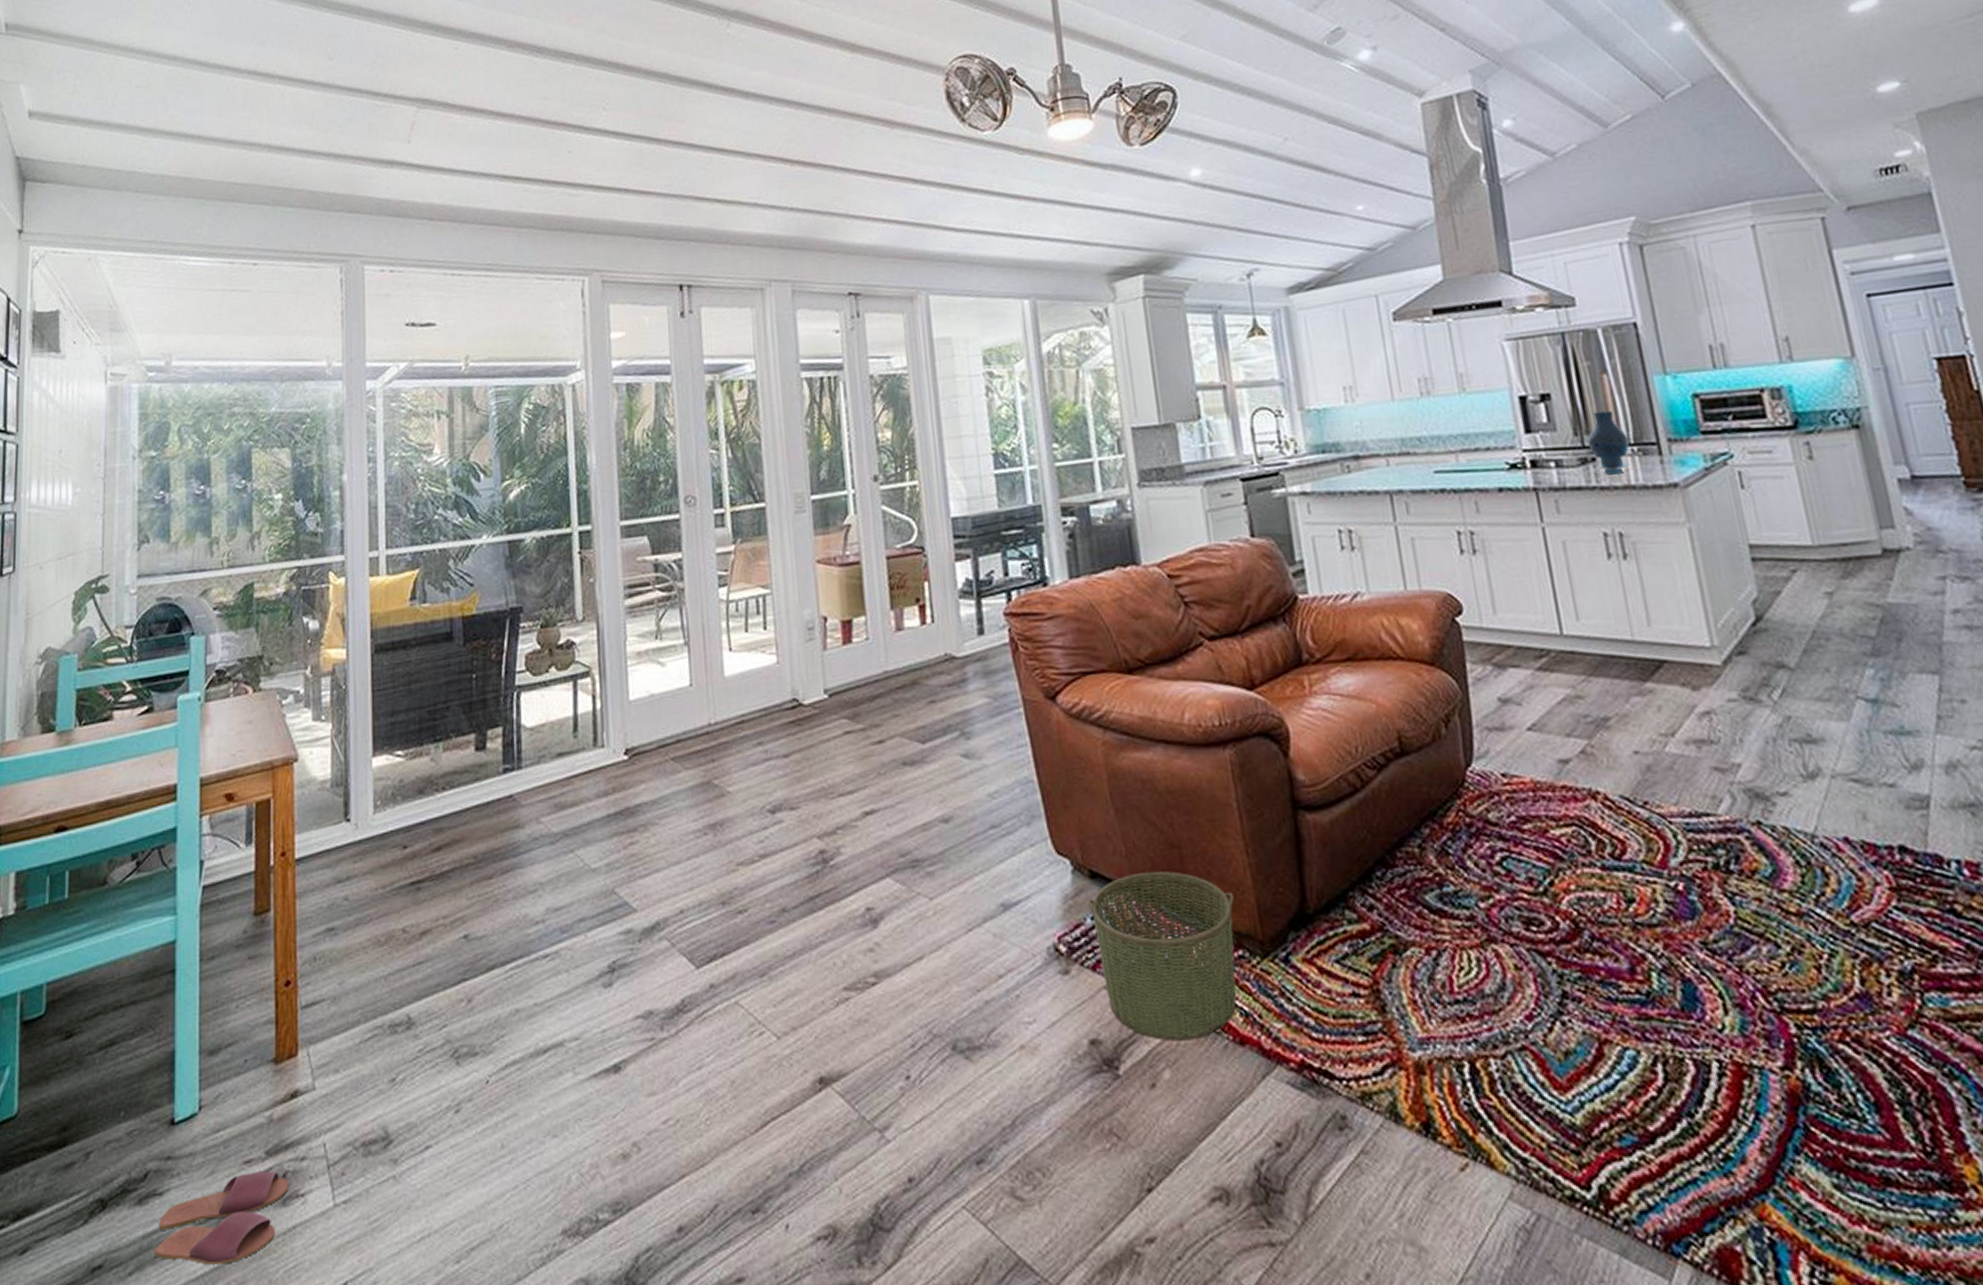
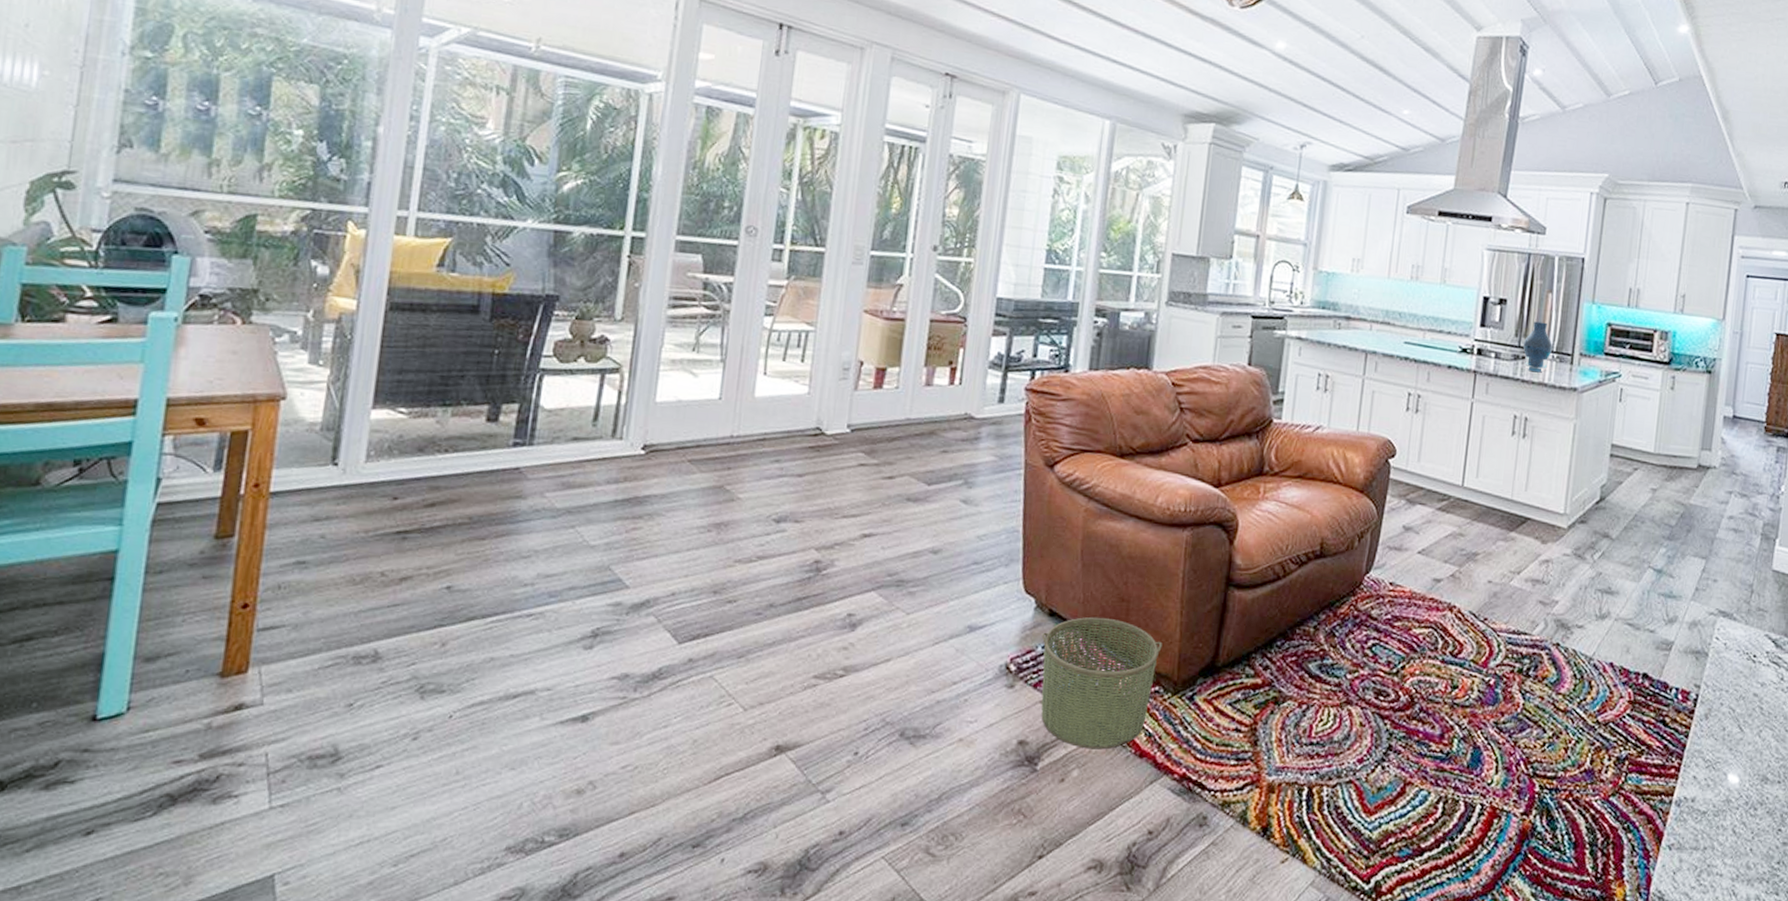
slippers: present [154,1170,289,1265] -> none [57,771,222,850]

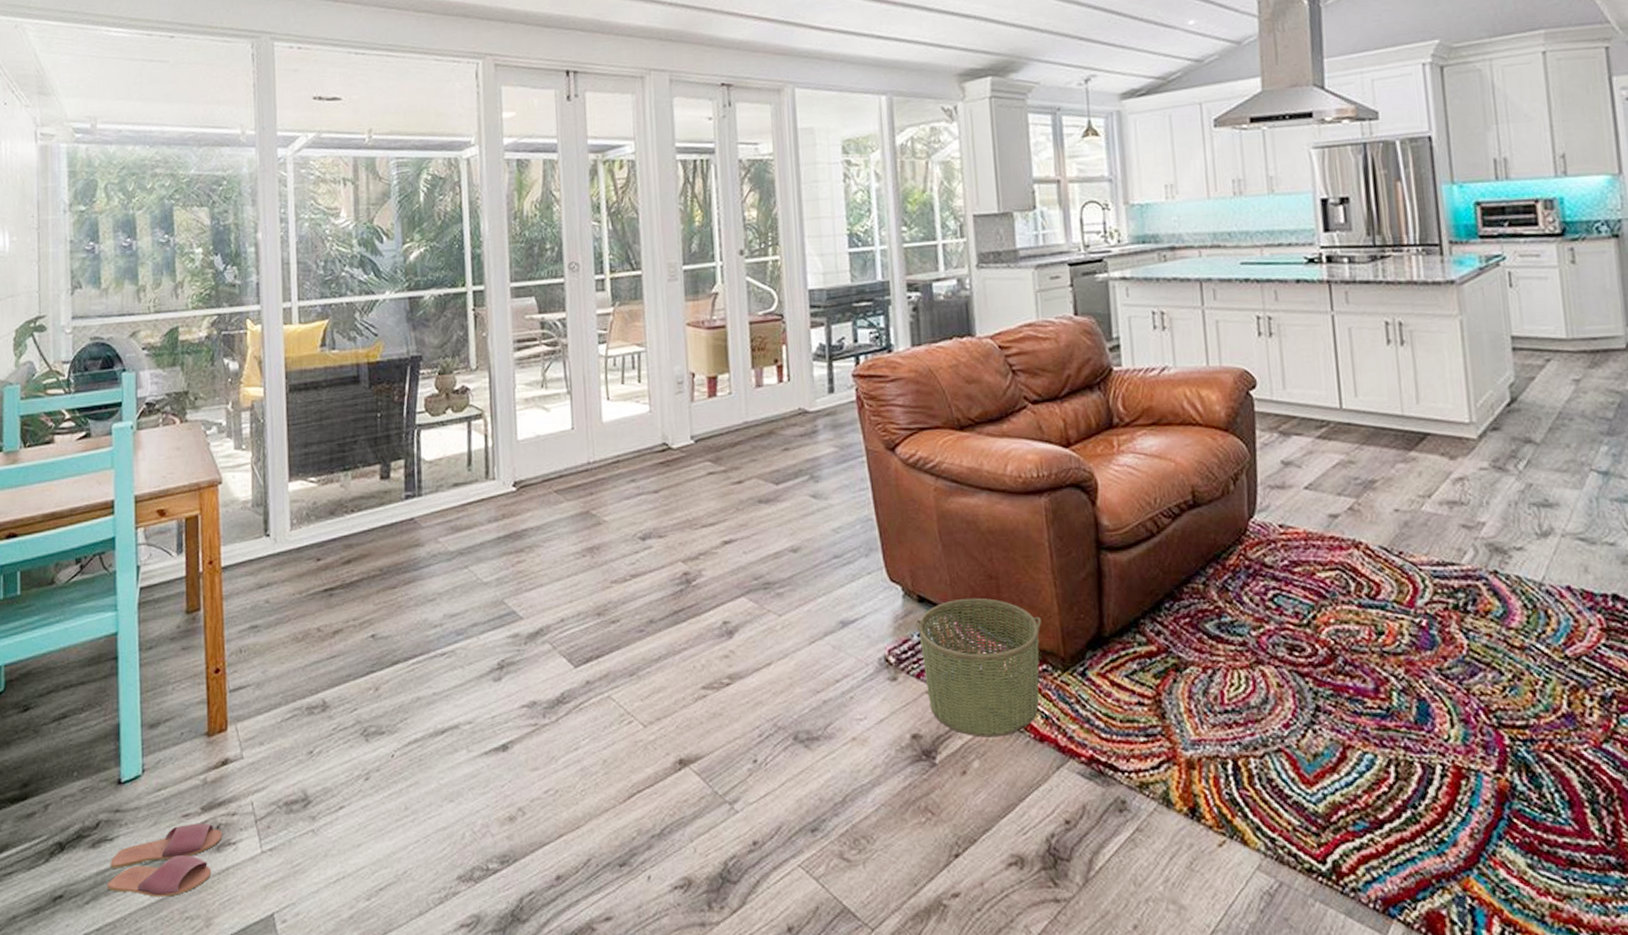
slippers: none [57,771,222,850] -> present [107,823,222,897]
vase: present [1523,321,1553,373] -> none [1378,214,1416,271]

